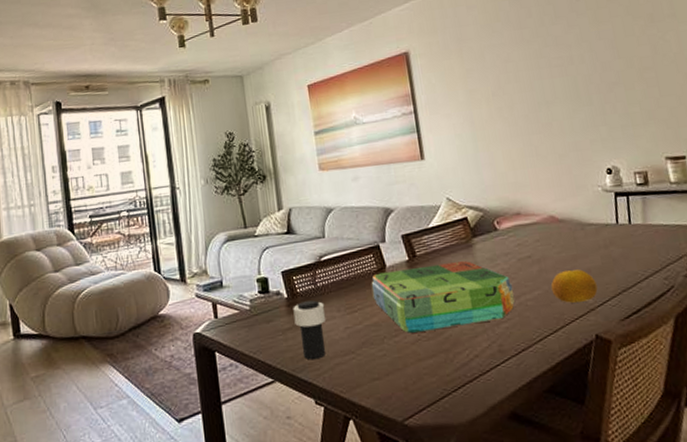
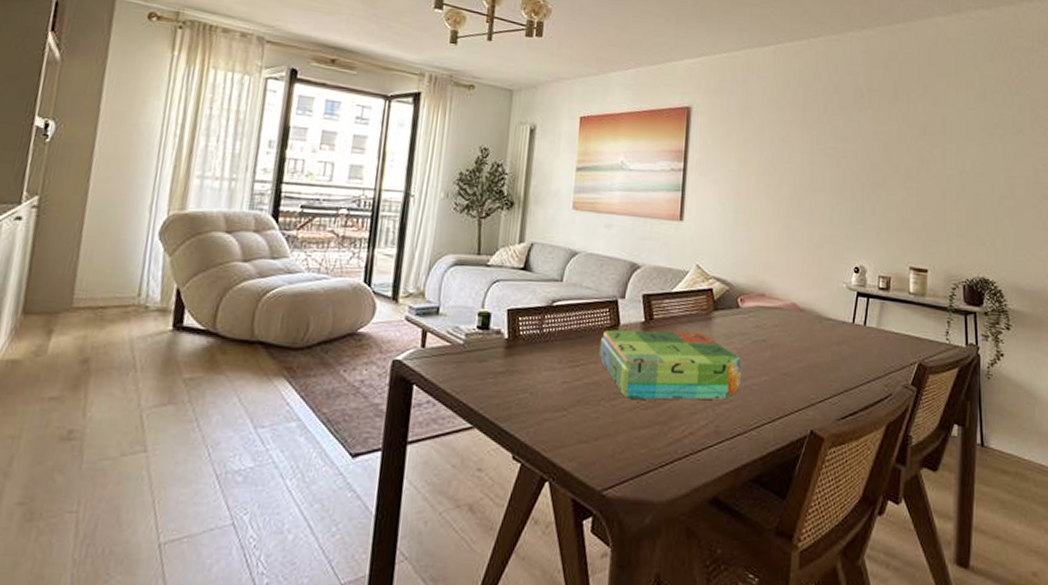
cup: present [293,300,327,360] -> none [509,346,546,411]
fruit: present [551,269,598,303] -> none [778,360,822,395]

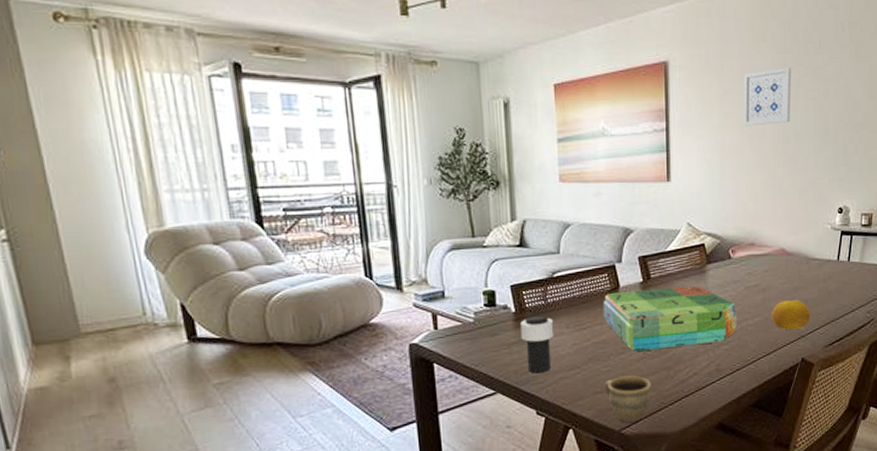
cup: none [509,346,546,411] -> present [520,316,554,374]
cup: none [590,426,643,483] -> present [604,375,652,423]
wall art: none [760,124,811,176] -> present [743,67,792,126]
fruit: none [778,360,822,395] -> present [771,299,811,330]

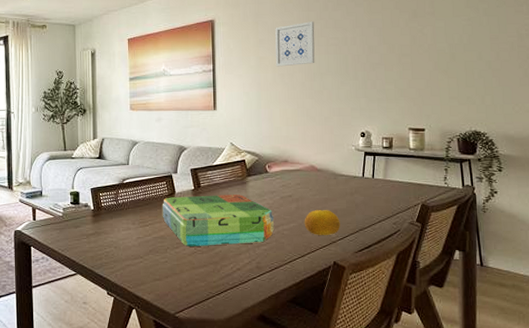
cup: present [520,316,554,374] -> none [97,214,123,260]
cup: present [604,375,652,423] -> none [162,267,202,307]

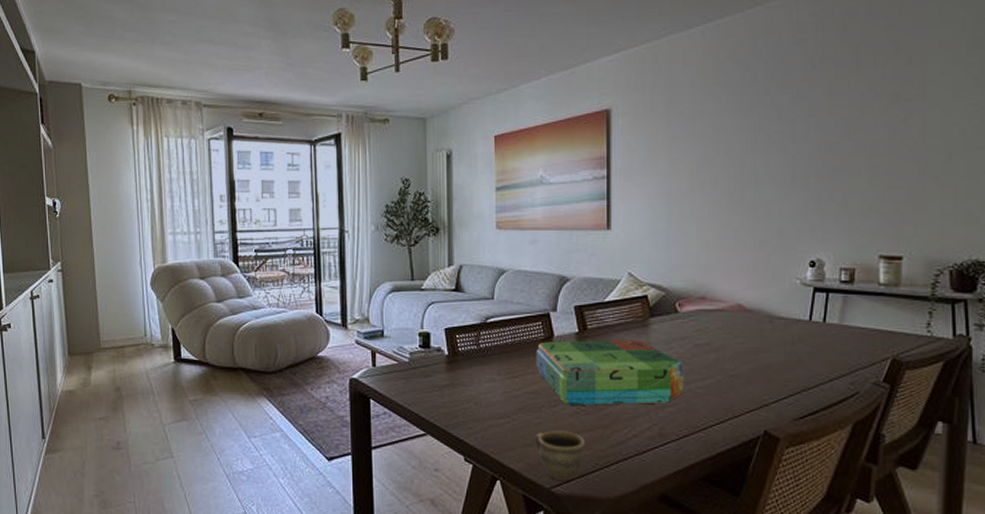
cup: none [162,267,202,307] -> present [535,430,586,481]
wall art: present [275,21,315,67] -> none [693,109,750,172]
fruit: present [304,209,340,235] -> none [725,362,775,396]

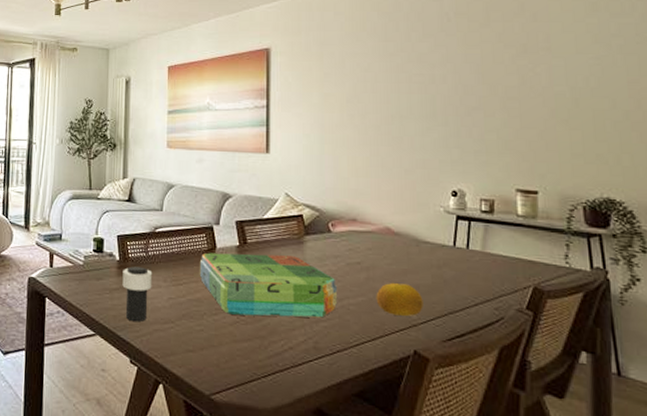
cup: none [452,361,485,419] -> present [122,266,153,322]
cup: present [535,430,586,481] -> none [197,338,245,389]
fruit: none [725,362,775,396] -> present [376,282,423,316]

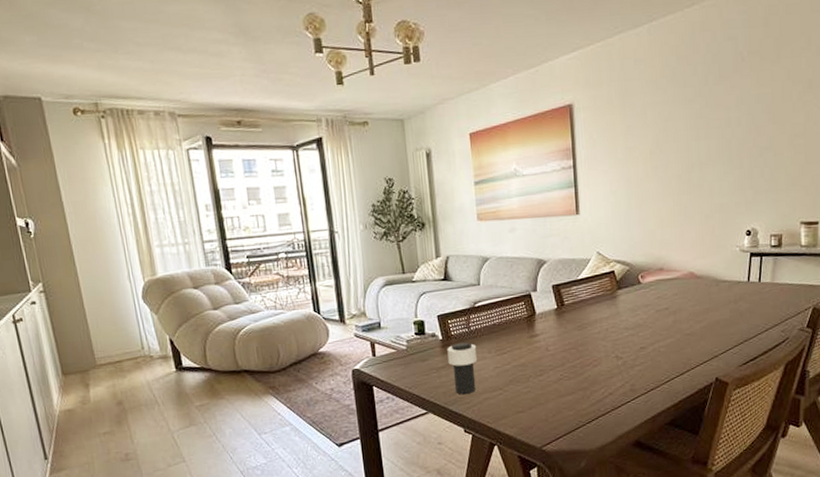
board game: present [199,252,338,318] -> none [521,311,649,373]
fruit: present [376,282,423,316] -> none [682,321,723,350]

